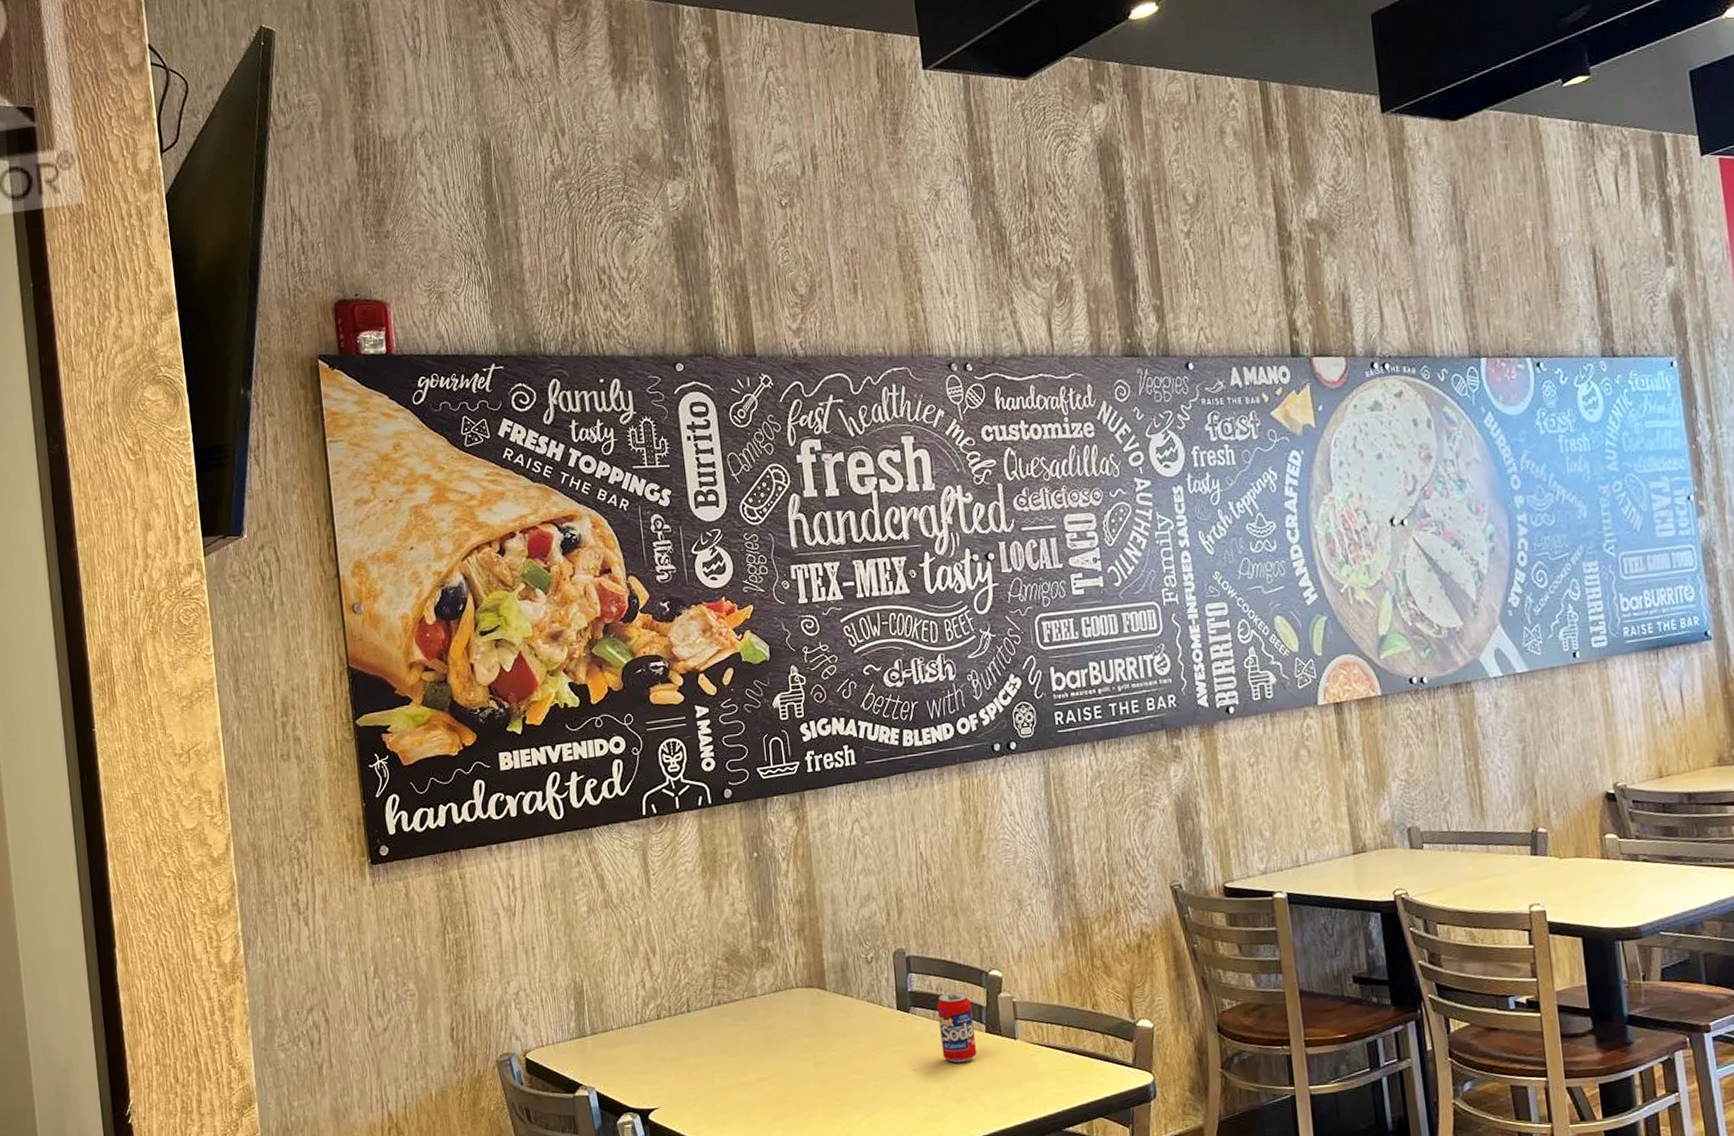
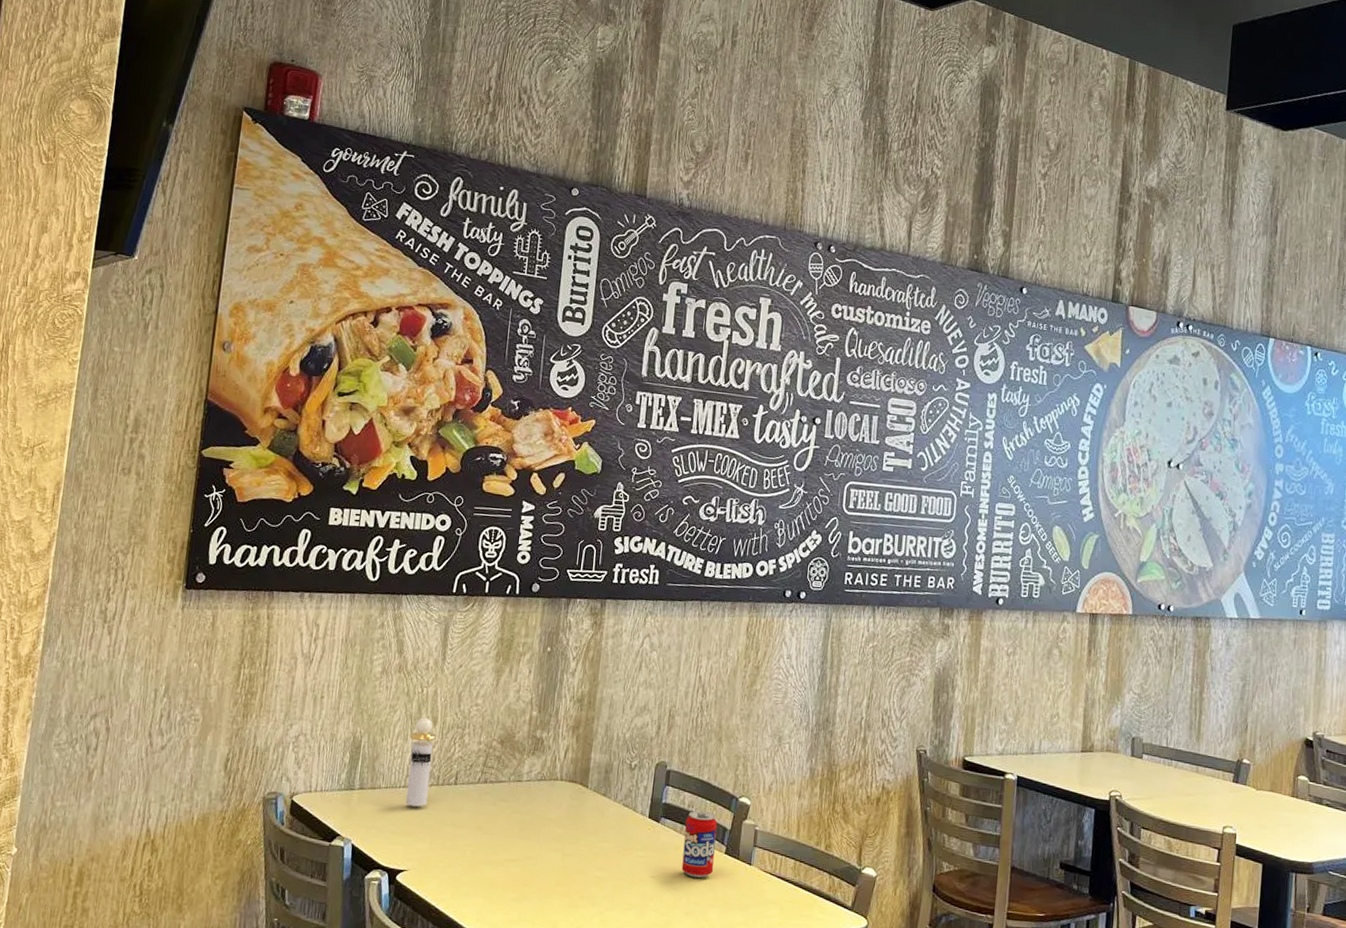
perfume bottle: none [631,949,663,1042] -> present [405,717,437,807]

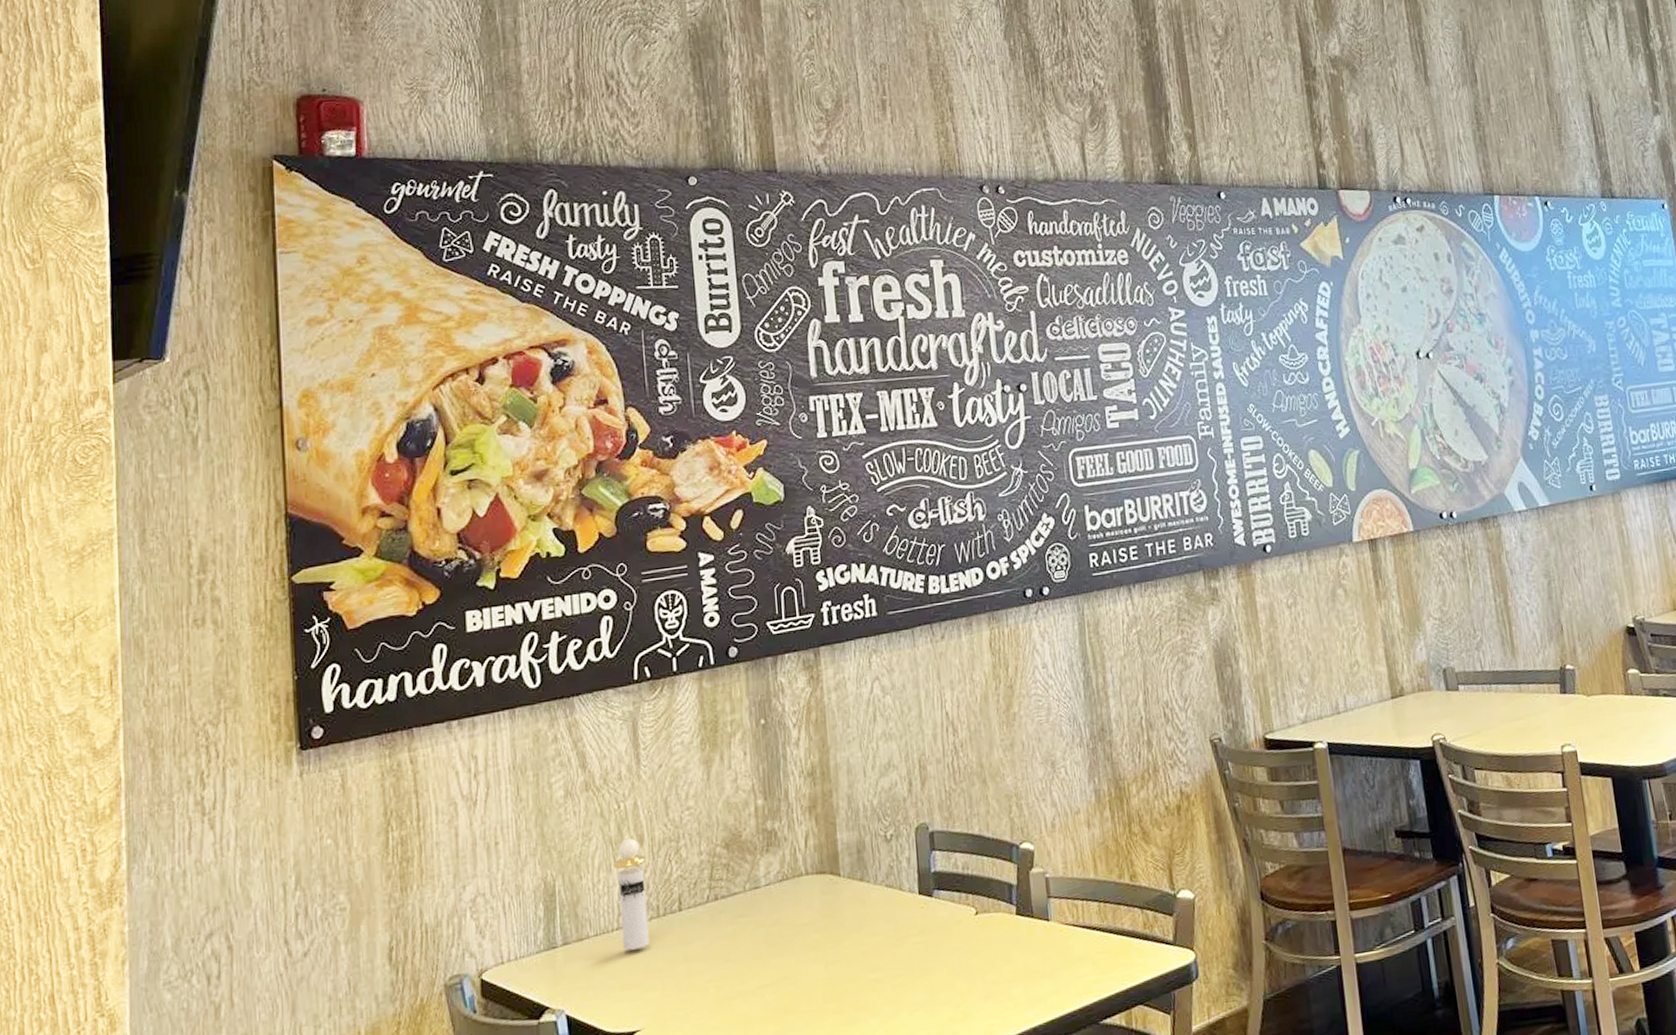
beverage can: present [681,810,717,879] -> none [963,870,1007,953]

